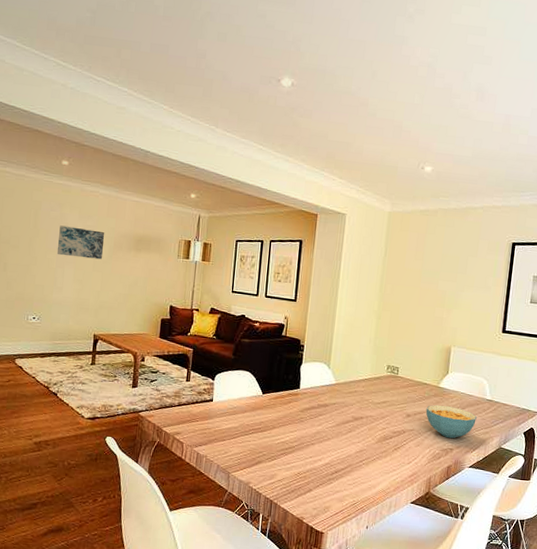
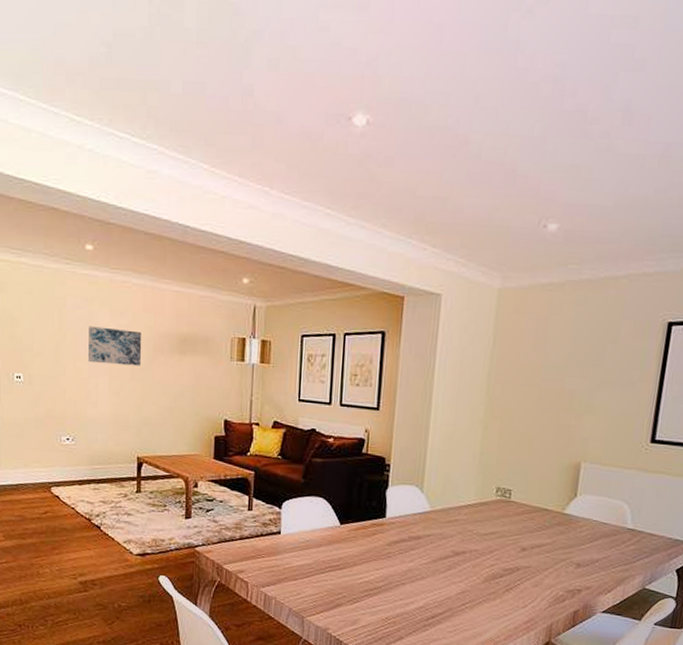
cereal bowl: present [426,404,477,439] -> none [546,535,613,578]

